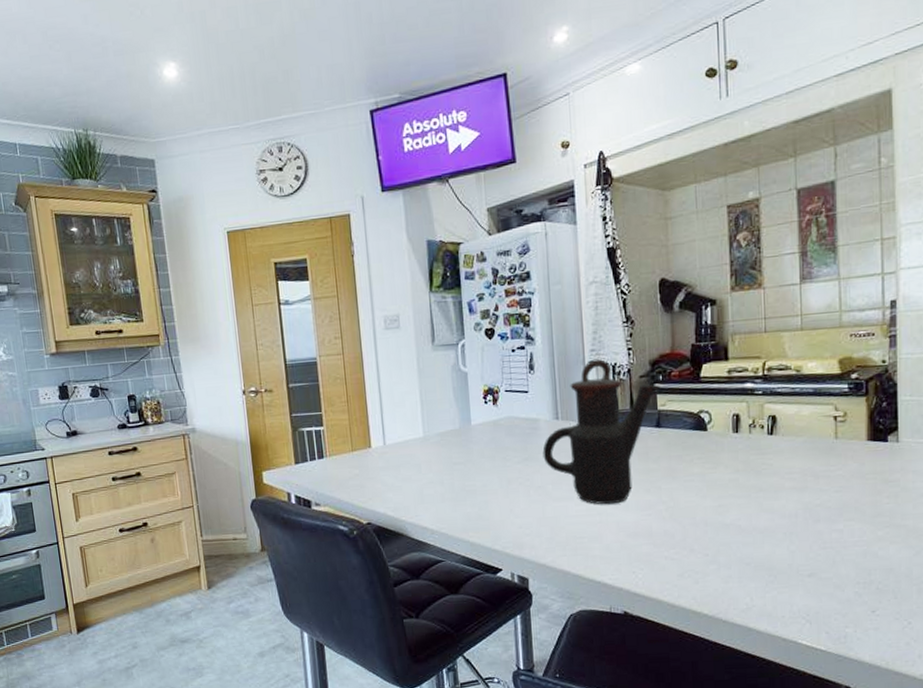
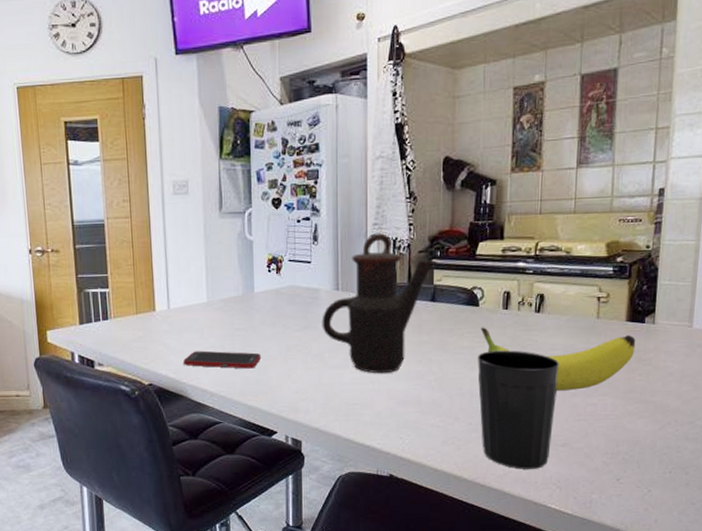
cell phone: none [402,486,482,504] -> present [183,350,261,369]
cup: none [709,475,799,603] -> present [477,350,559,469]
fruit: none [710,452,880,517] -> present [480,327,636,391]

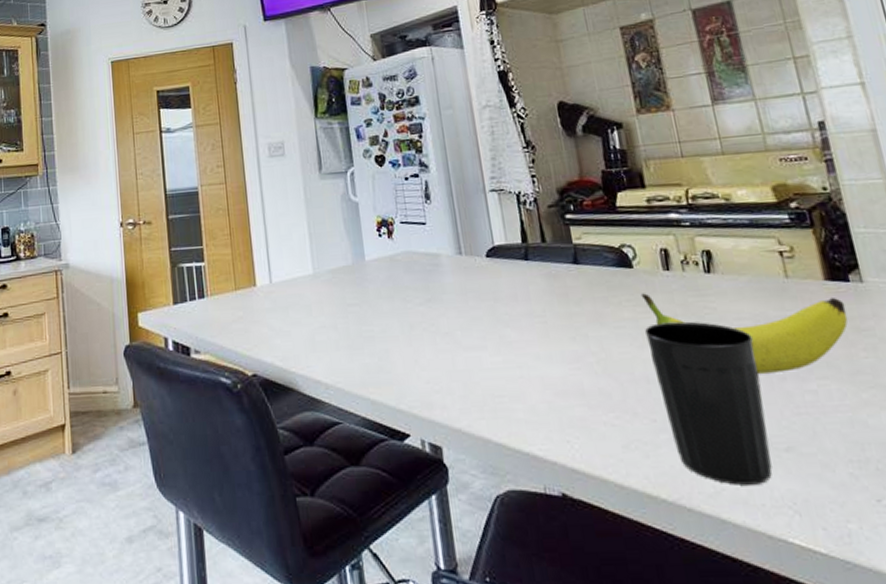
cell phone: present [183,350,261,369] -> none [291,332,382,353]
teapot: present [322,233,438,374] -> none [446,188,573,356]

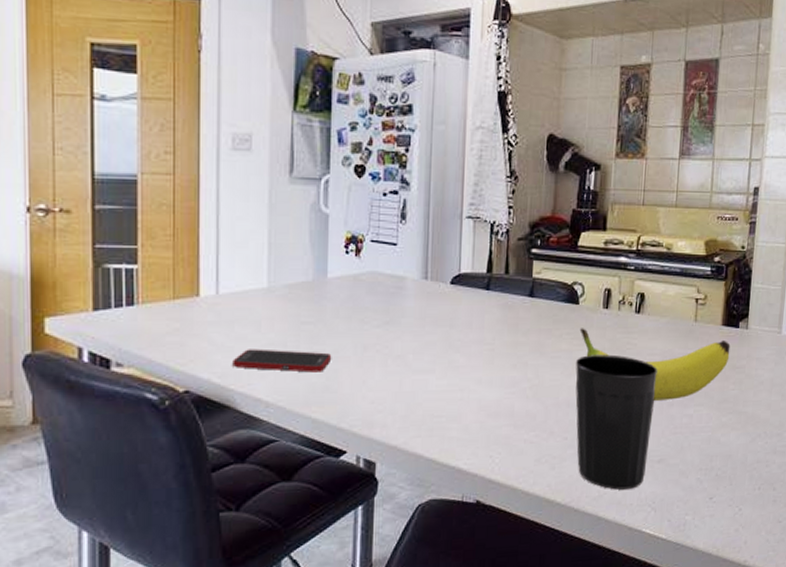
cell phone: none [291,332,382,353] -> present [233,349,332,373]

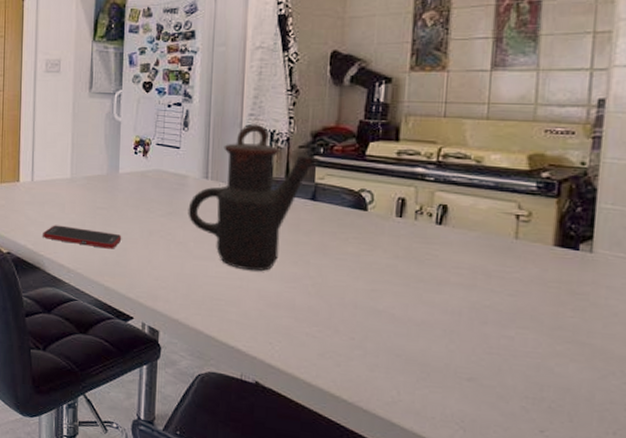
teapot: none [406,215,538,380] -> present [188,124,321,272]
cup: present [575,354,657,490] -> none [363,261,465,402]
fruit: present [579,328,731,400] -> none [368,234,567,318]

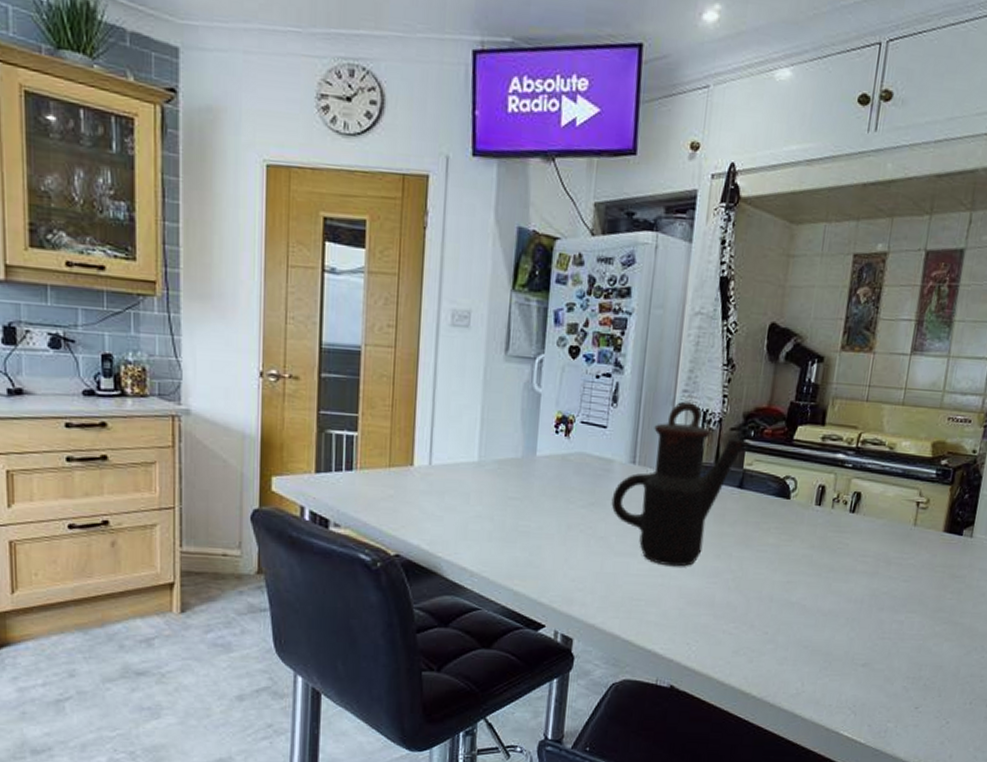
cell phone: present [43,225,122,249] -> none [441,519,537,547]

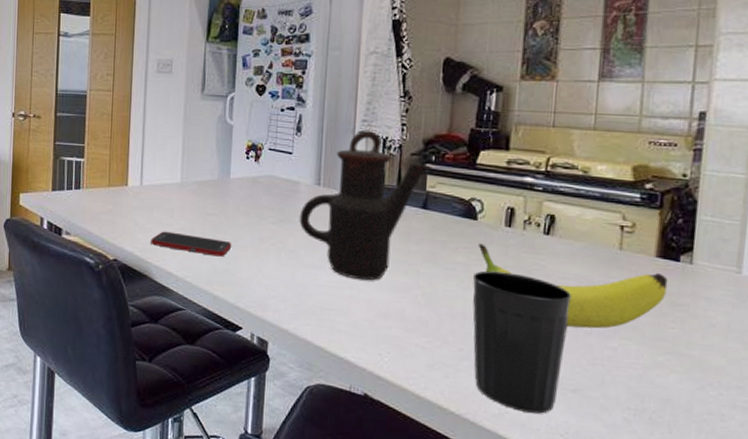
cell phone: none [441,519,537,547] -> present [151,231,232,257]
cup: none [776,551,869,690] -> present [472,270,571,414]
fruit: none [789,523,952,604] -> present [478,243,668,329]

